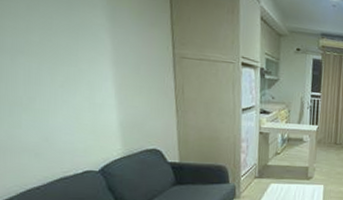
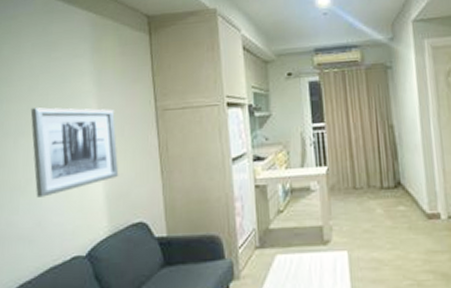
wall art: none [30,28,134,117] -> present [30,107,119,198]

